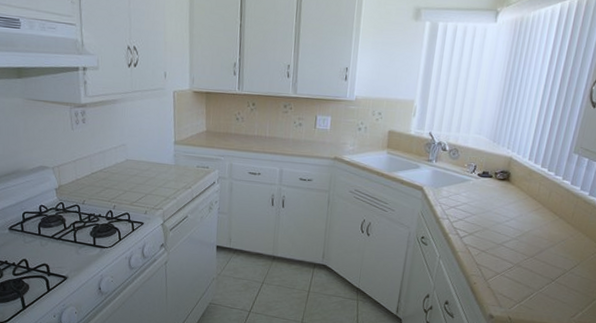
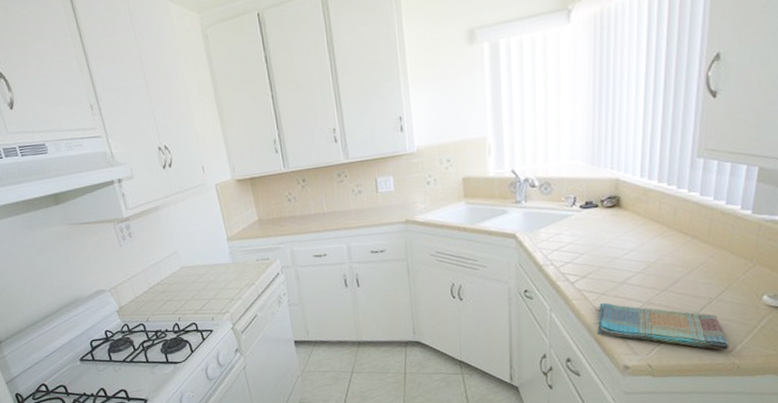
dish towel: none [473,258,573,315] -> present [596,302,729,351]

